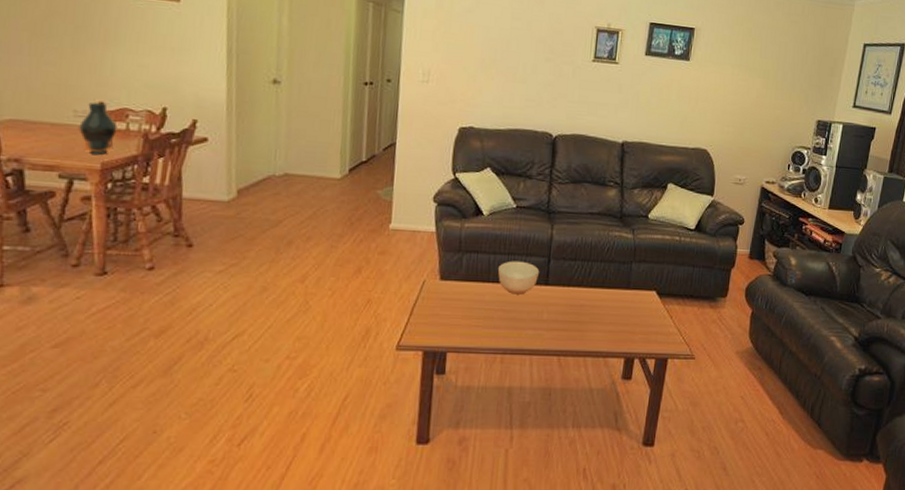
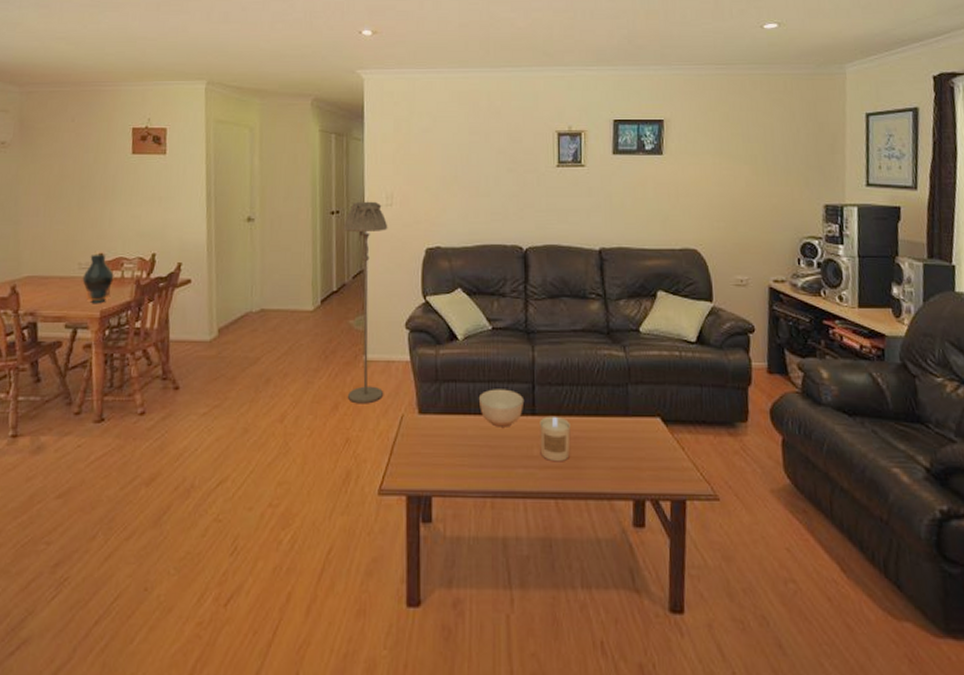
floor lamp: none [372,74,423,269] -> present [343,201,388,404]
candle: none [549,286,579,326] -> present [539,415,571,462]

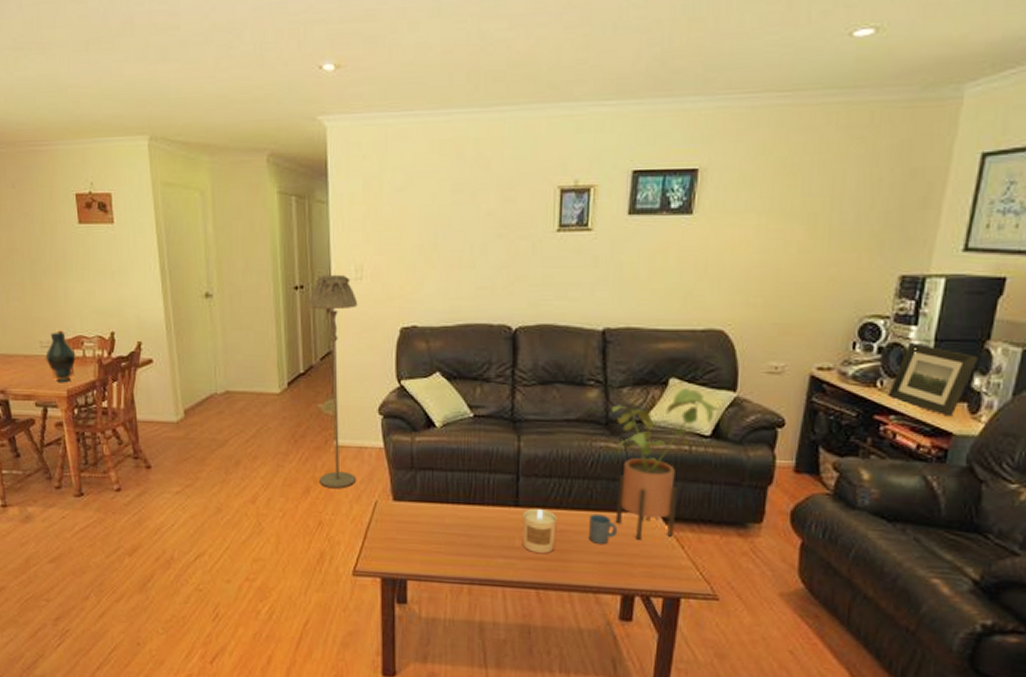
bowl: present [478,389,525,427] -> none [457,478,507,518]
mug: none [598,419,625,450] -> present [588,514,618,545]
house plant: none [611,300,702,443] -> present [611,388,721,540]
picture frame: none [831,259,893,321] -> present [888,343,979,417]

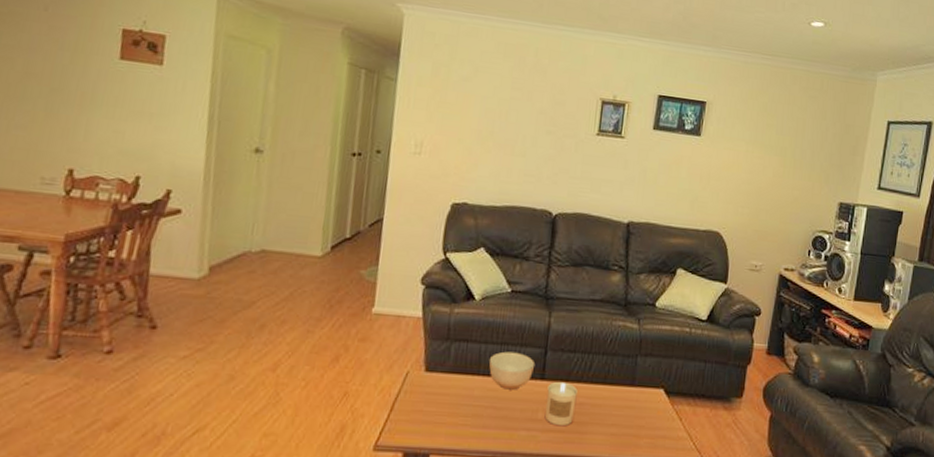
vase: present [45,332,76,382] -> none [44,169,86,226]
floor lamp: present [308,274,358,489] -> none [351,145,414,358]
bowl: none [457,478,507,518] -> present [488,351,536,390]
mug: present [588,514,618,545] -> none [604,388,629,418]
house plant: present [611,388,721,540] -> none [627,278,715,412]
picture frame: present [888,343,979,417] -> none [831,254,888,314]

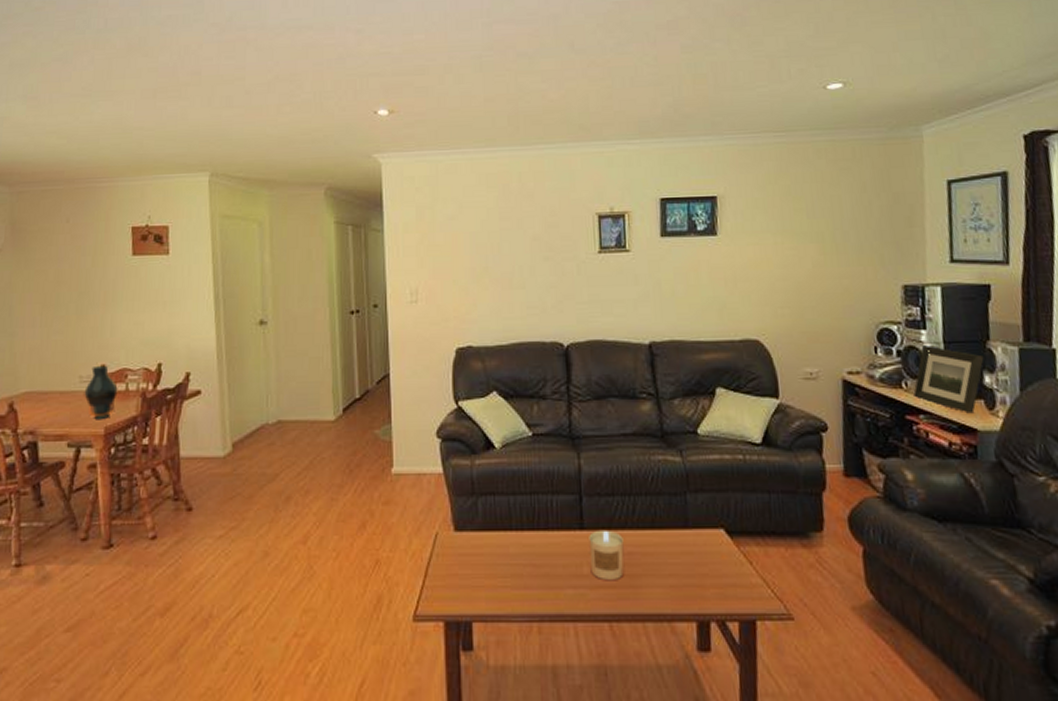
vase: none [44,169,86,226] -> present [84,365,118,419]
bowl: present [488,351,536,390] -> none [519,501,571,544]
picture frame: none [831,254,888,314] -> present [913,346,984,414]

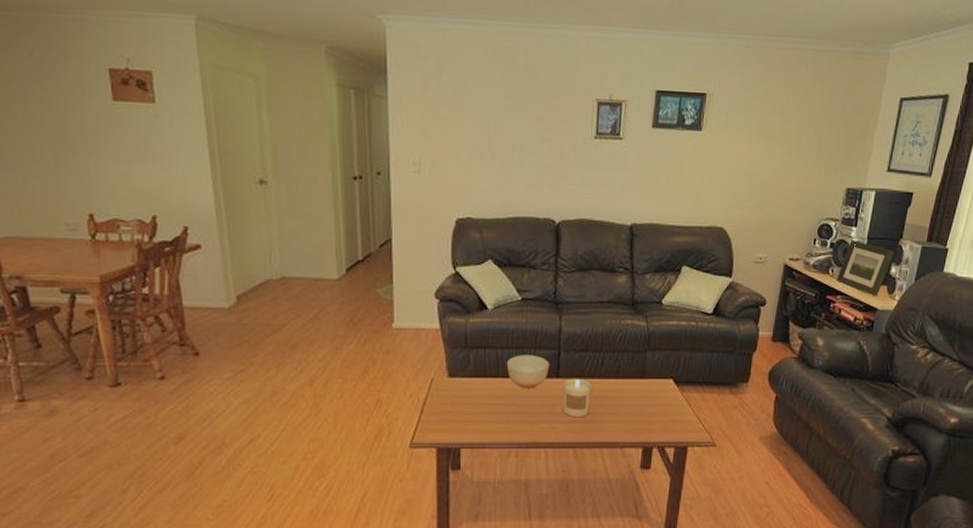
vase: present [84,365,118,419] -> none [73,214,111,267]
bowl: none [519,501,571,544] -> present [506,355,550,388]

